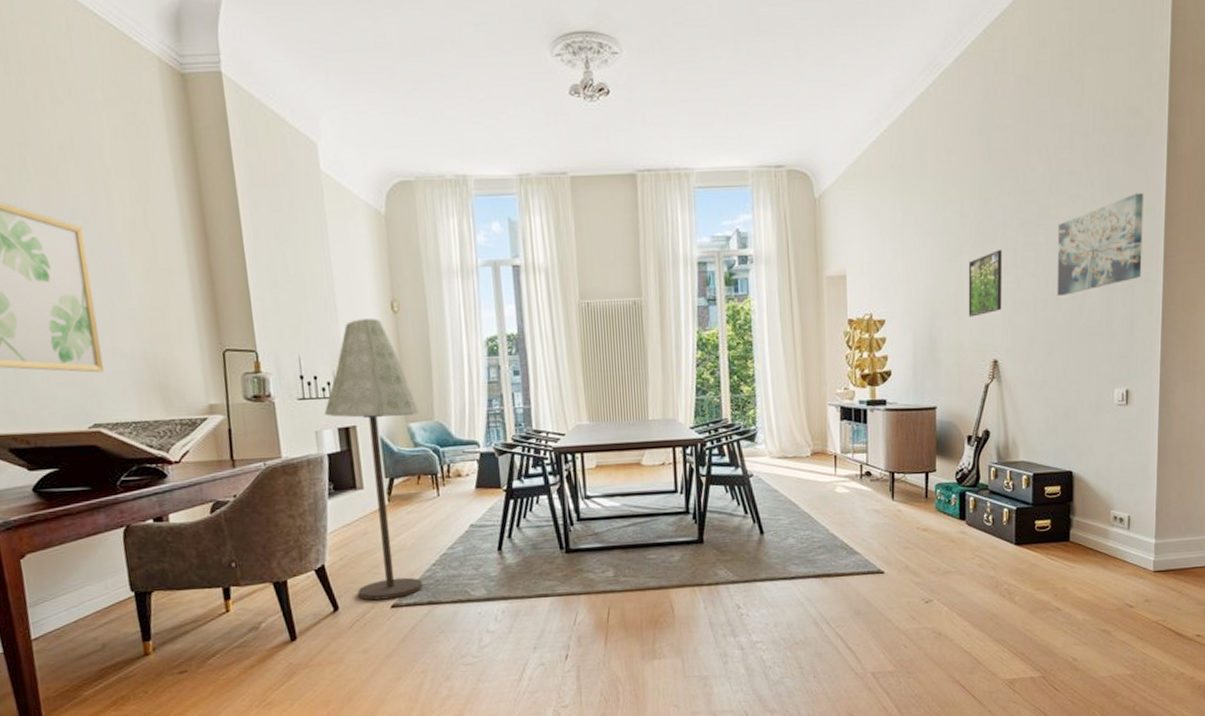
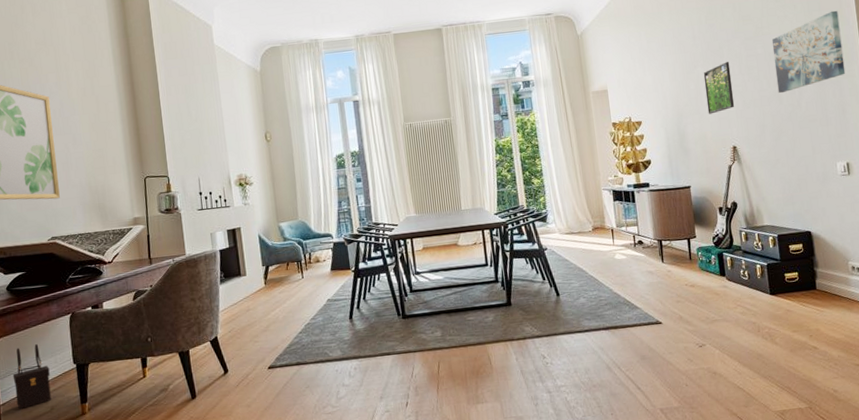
satchel: none [47,564,102,646] -> present [12,344,52,409]
floor lamp: present [324,318,424,601] -> none [217,146,293,364]

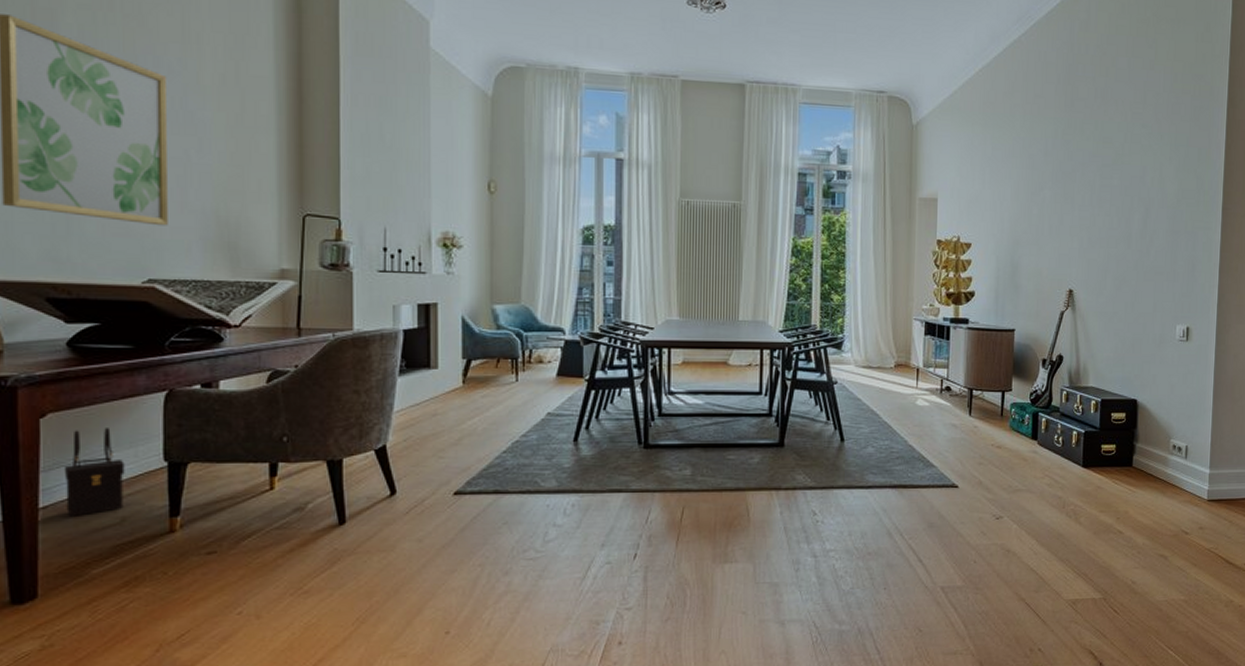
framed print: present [703,62,735,115] -> none [1048,188,1081,248]
wall art: present [771,10,846,93] -> none [1128,149,1206,235]

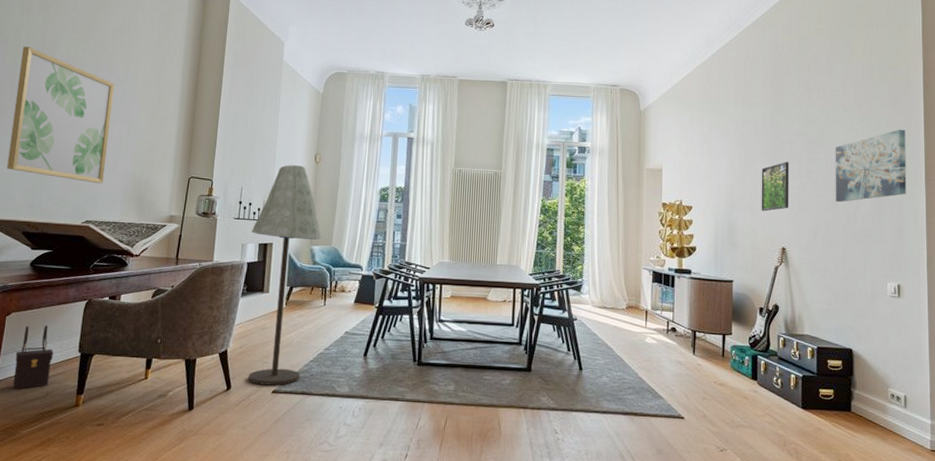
floor lamp: none [404,196,506,486] -> present [248,165,322,386]
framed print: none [1048,188,1081,248] -> present [761,162,789,211]
wall art: none [1128,149,1206,235] -> present [835,129,907,202]

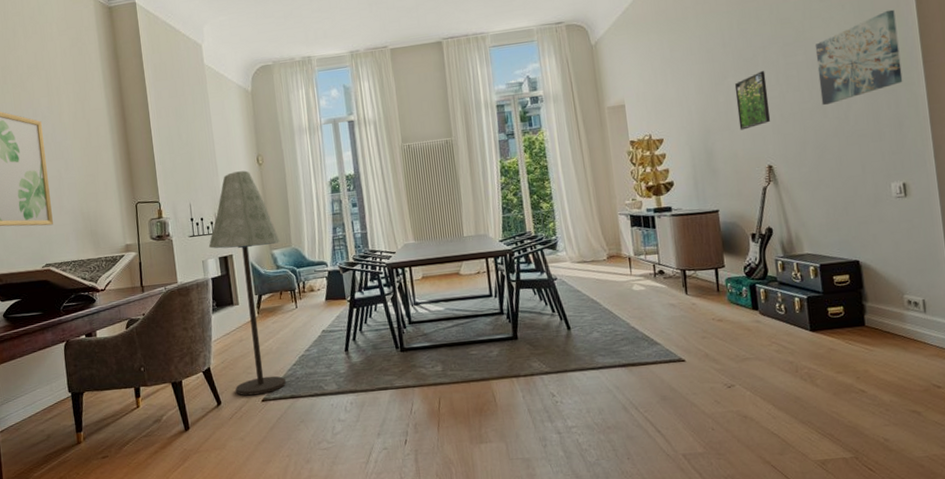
satchel: present [13,325,54,389] -> none [10,372,48,436]

